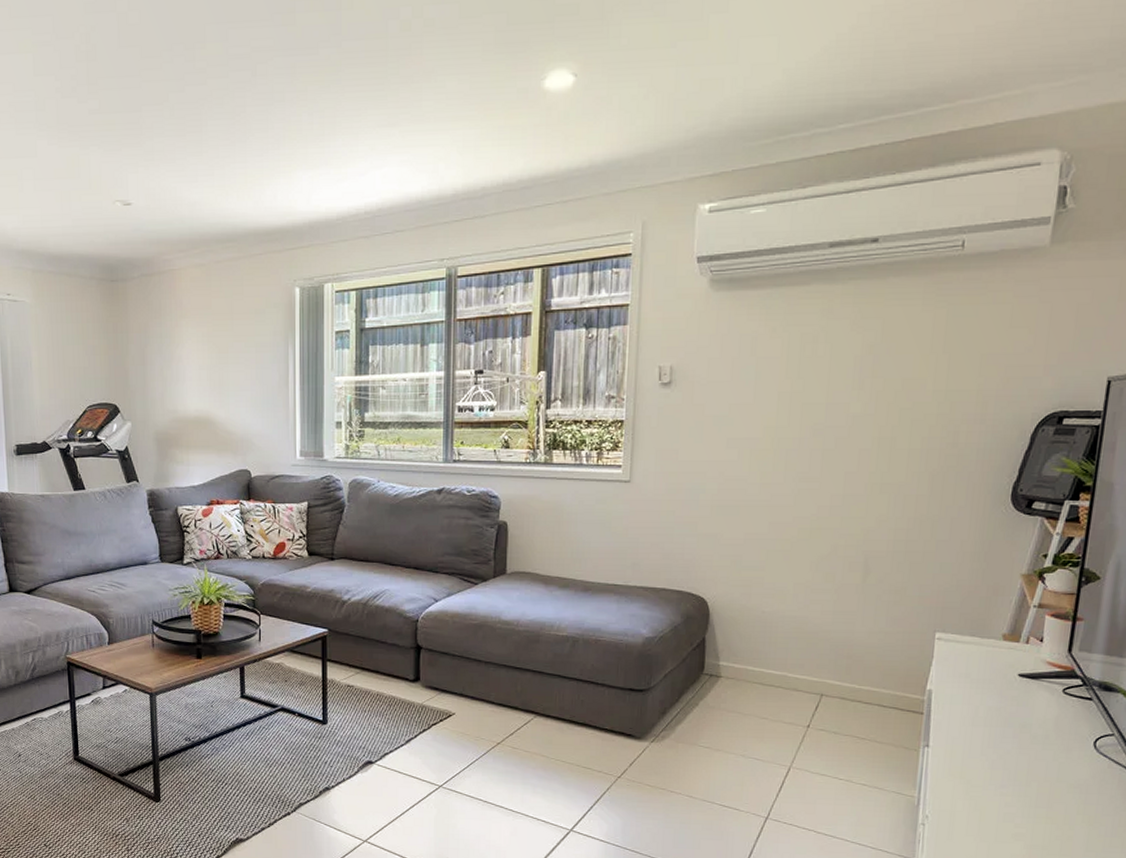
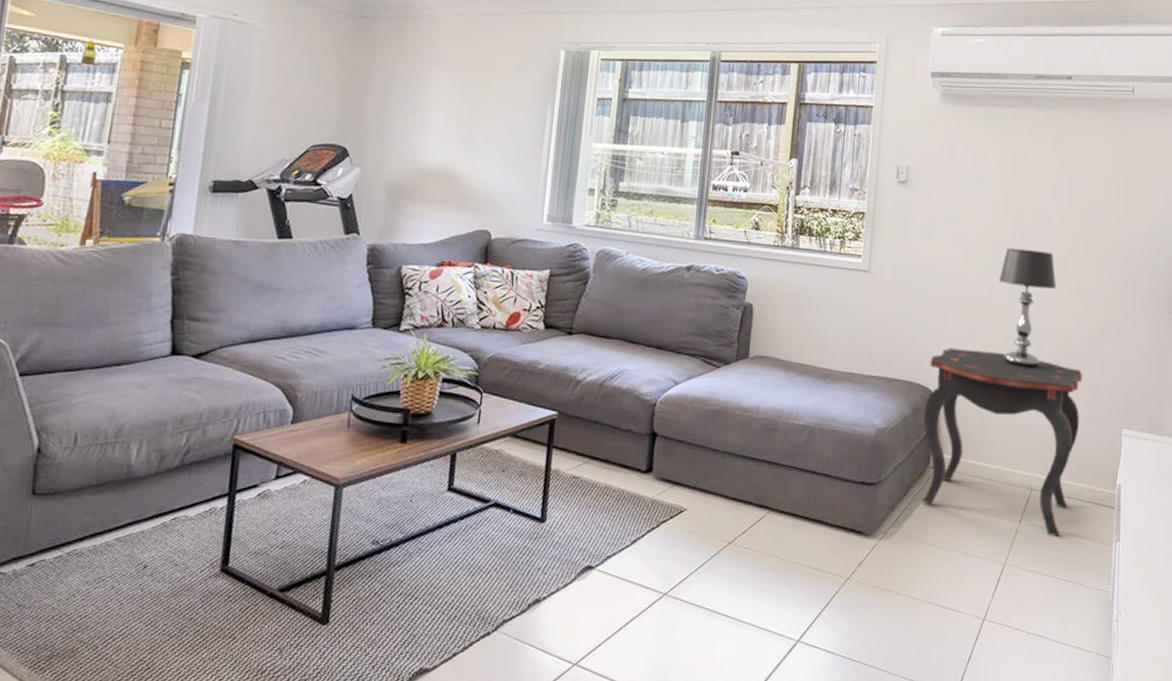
side table: none [695,554,887,743] -> present [921,347,1083,538]
table lamp: none [782,444,855,572] -> present [998,247,1056,368]

